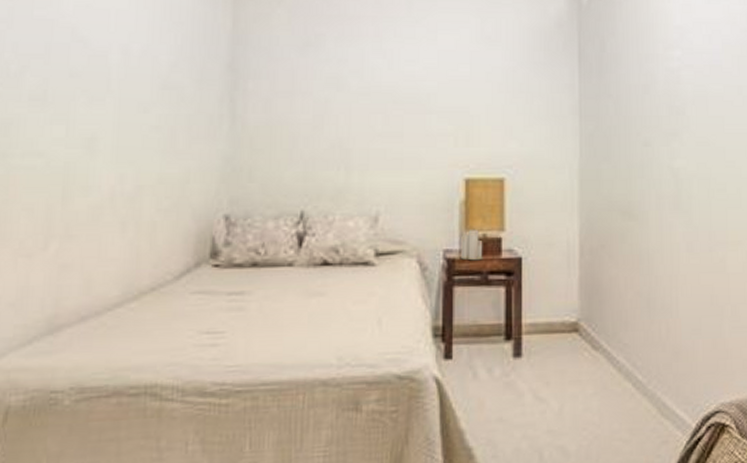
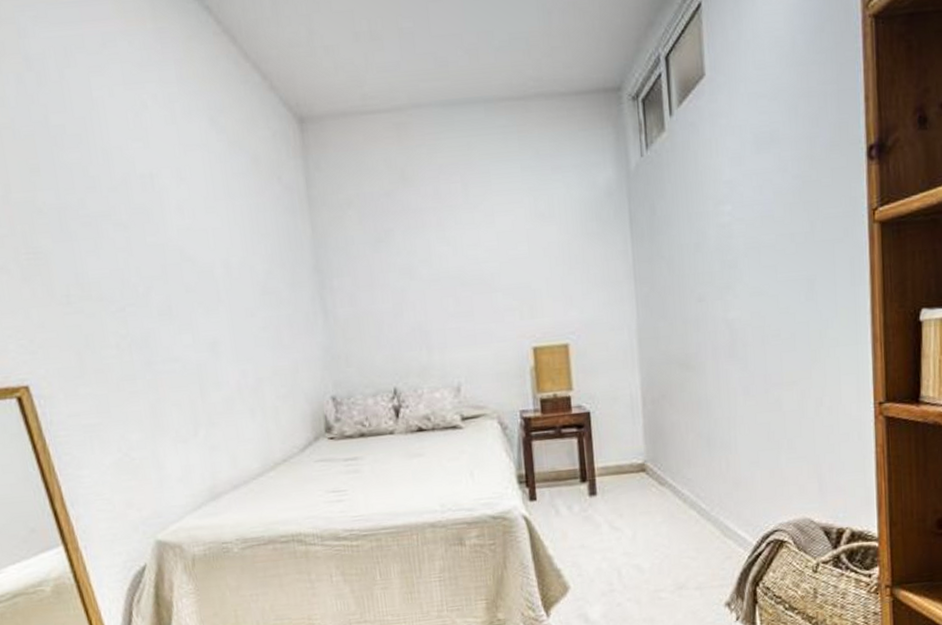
candle: present [460,228,483,261] -> none [534,390,556,418]

